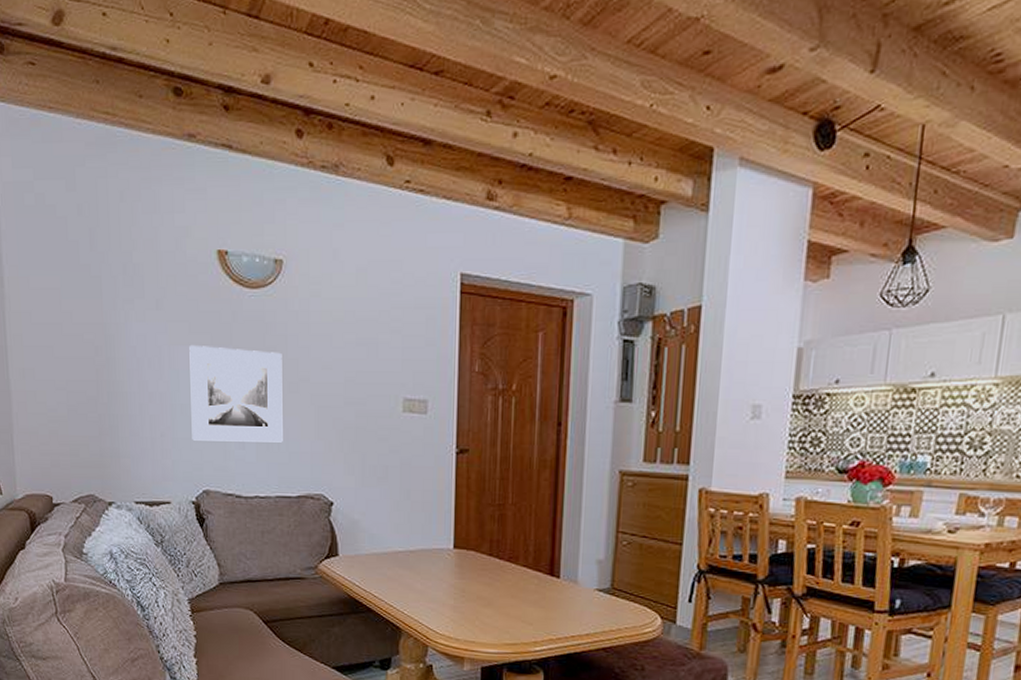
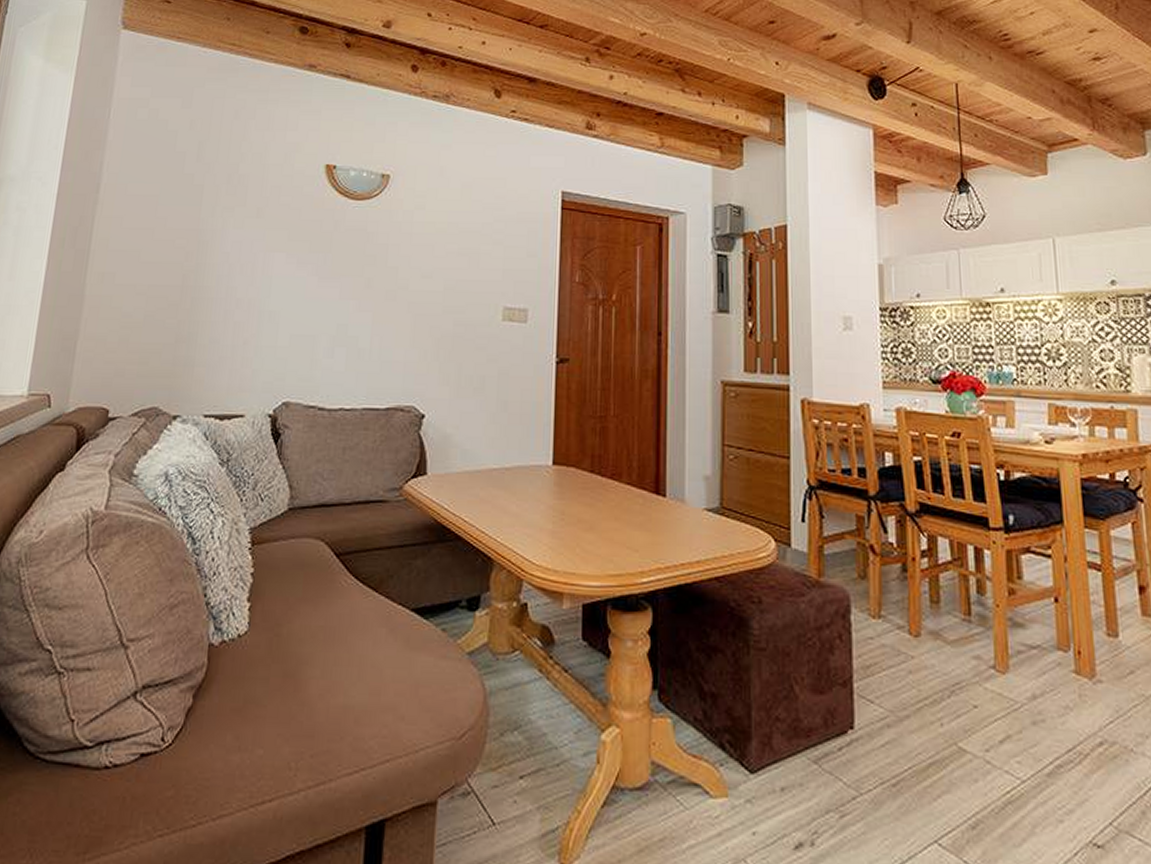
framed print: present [189,344,283,443] -> none [277,251,382,351]

